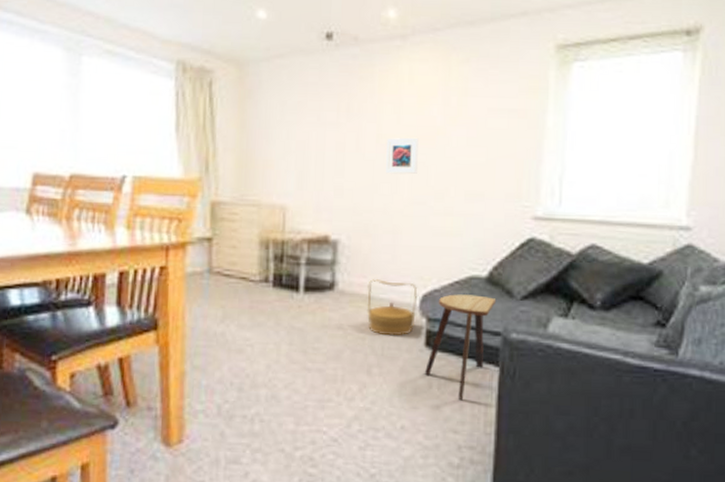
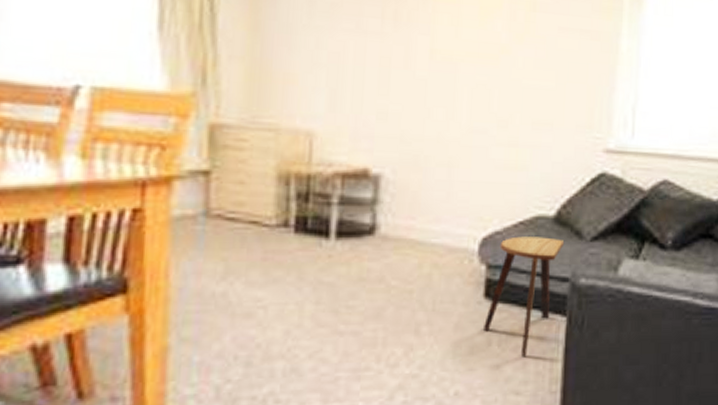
basket: present [366,279,417,336] -> none [415,221,476,287]
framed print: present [386,137,419,175] -> none [440,54,480,98]

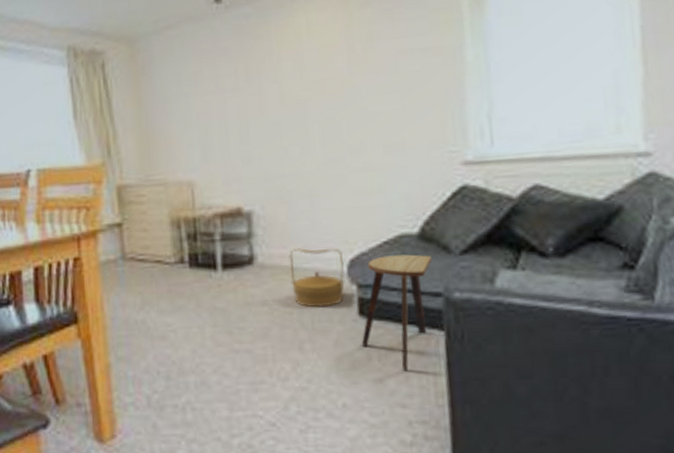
basket: none [415,221,476,287] -> present [288,248,345,308]

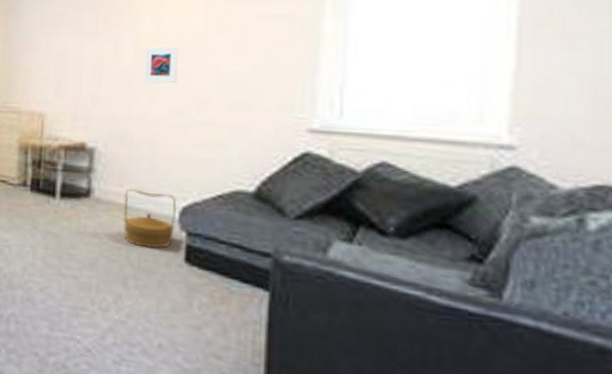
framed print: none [291,92,328,135] -> present [144,46,179,84]
stool: present [361,254,433,370] -> none [183,208,266,323]

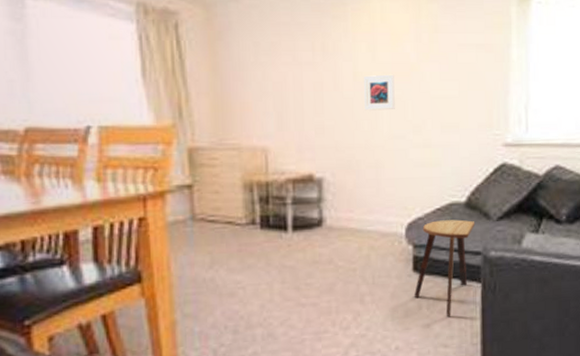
basket: present [123,188,176,249] -> none [355,213,403,265]
stool: none [183,208,266,323] -> present [413,219,475,316]

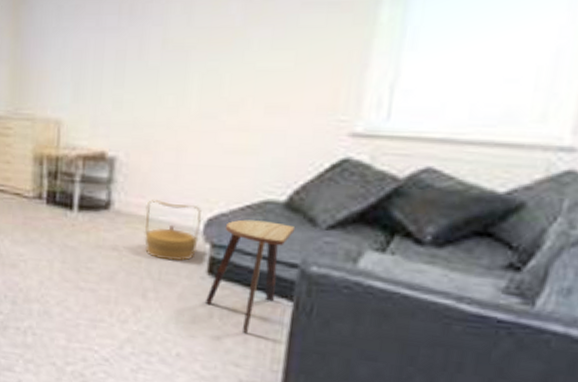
basket: none [355,213,403,265] -> present [144,200,201,261]
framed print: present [364,74,395,111] -> none [171,41,212,84]

